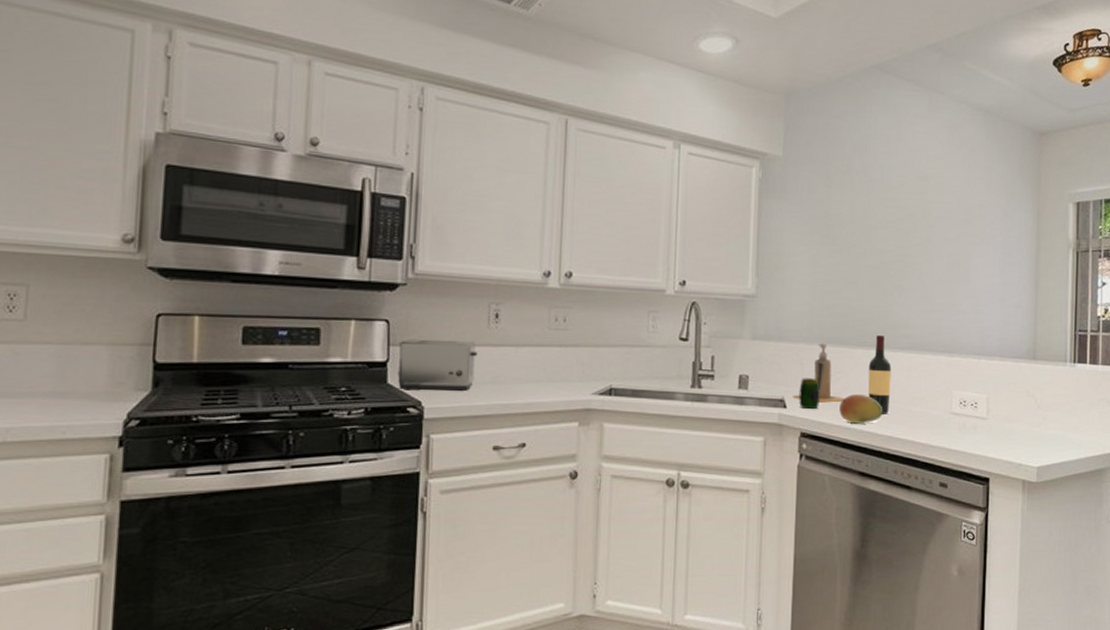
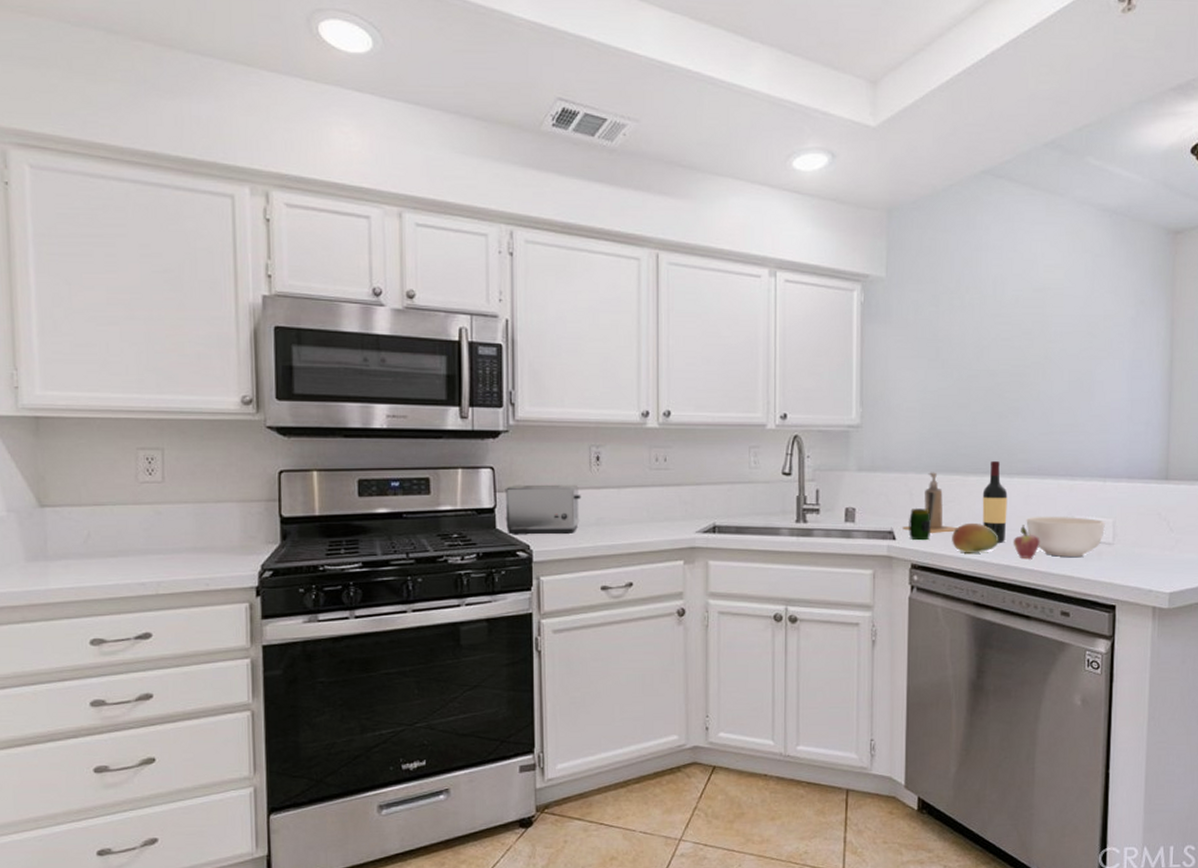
fruit: none [896,397,921,430] -> present [1013,525,1041,558]
bowl: none [908,390,980,431] -> present [1026,517,1105,558]

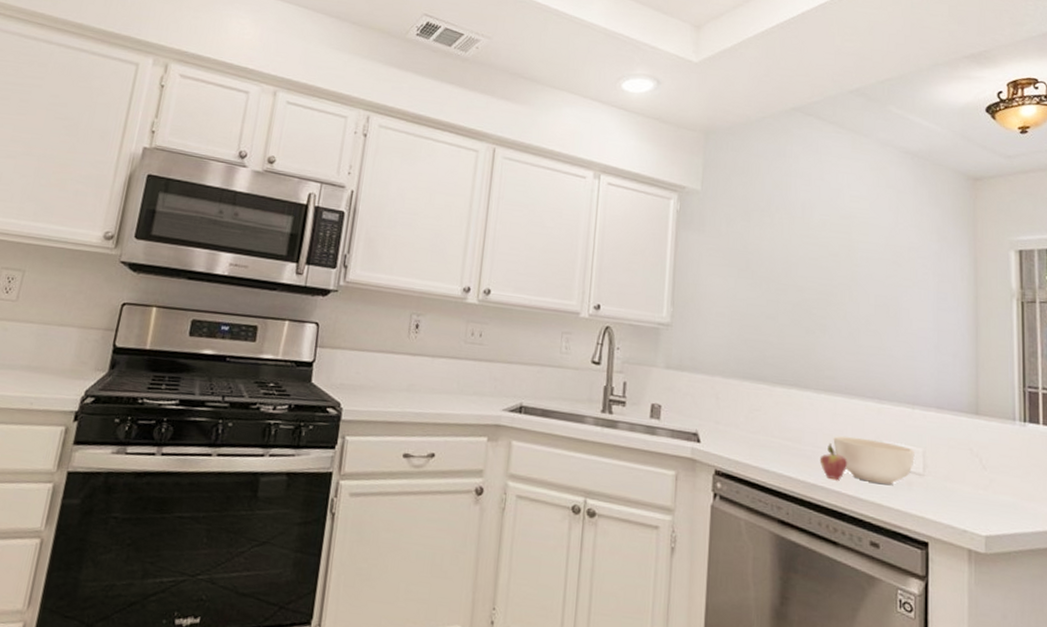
toaster: present [506,484,581,535] -> none [321,342,397,396]
soap dispenser: present [902,472,957,533] -> none [707,378,763,442]
cleansing agent: present [909,508,931,540] -> none [713,412,736,446]
fruit: present [952,522,999,553] -> none [757,434,805,467]
wine bottle: present [982,460,1008,543] -> none [788,374,815,460]

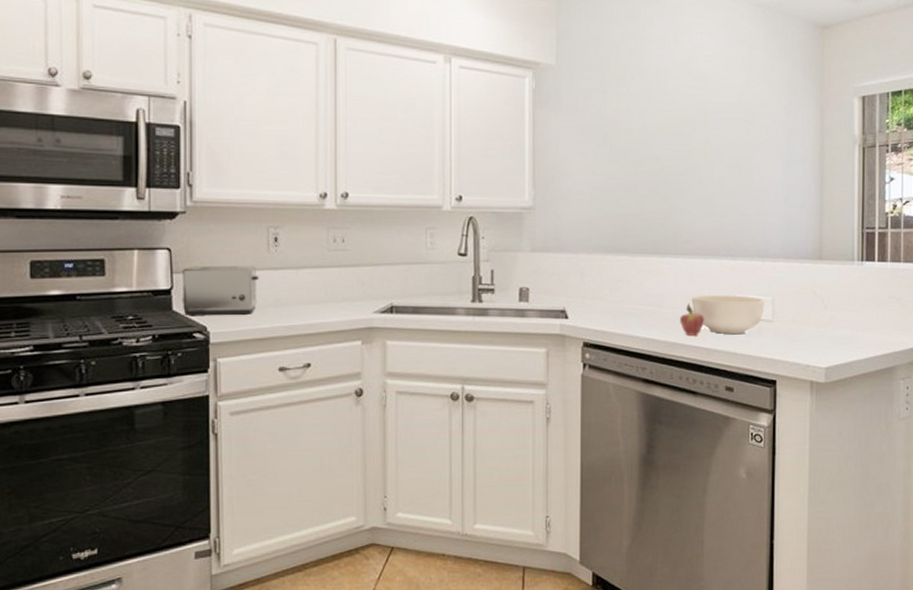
toaster: none [321,342,397,396] -> present [183,265,259,317]

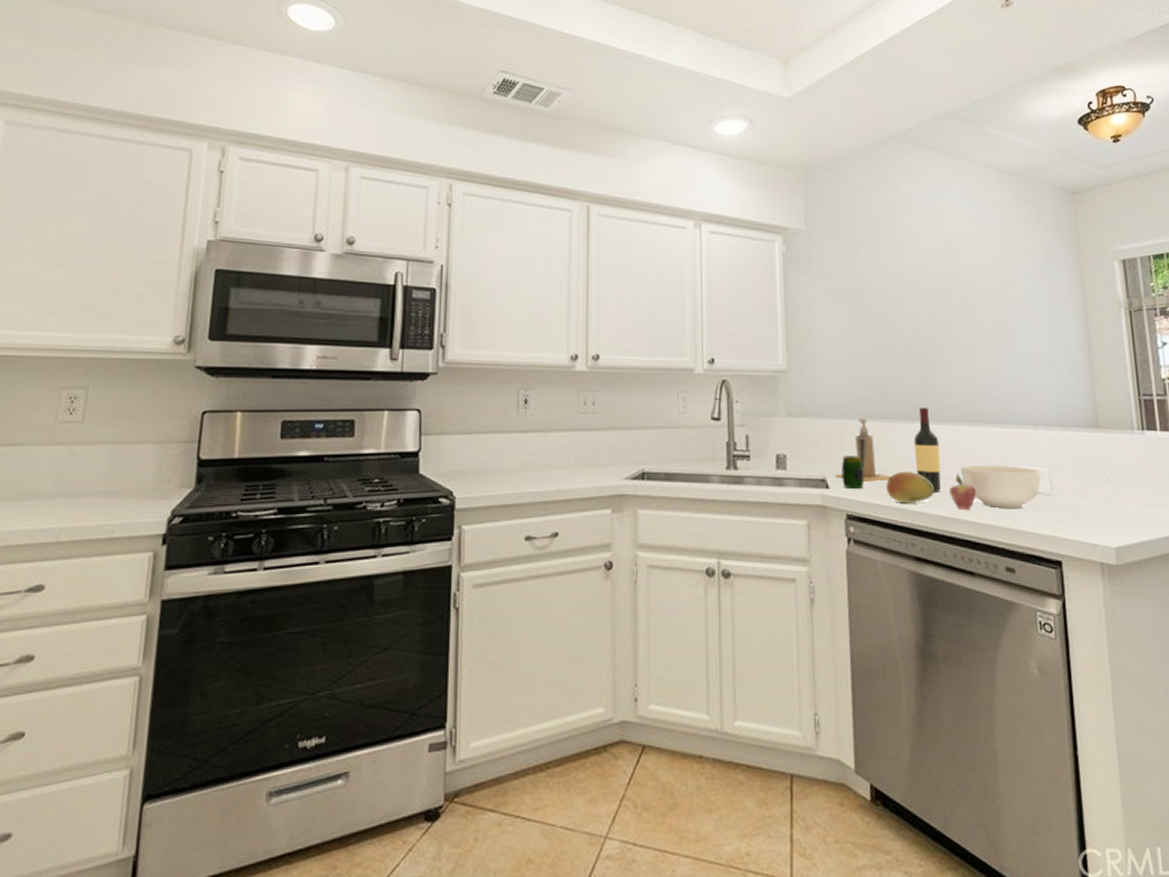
toaster: present [183,265,259,317] -> none [430,427,508,480]
soap dispenser: none [574,252,627,312] -> present [835,418,891,482]
cleansing agent: none [580,288,601,318] -> present [841,456,864,488]
fruit: none [622,301,666,331] -> present [886,471,935,503]
wine bottle: none [650,241,674,321] -> present [913,407,941,493]

